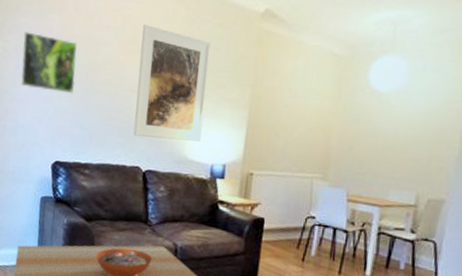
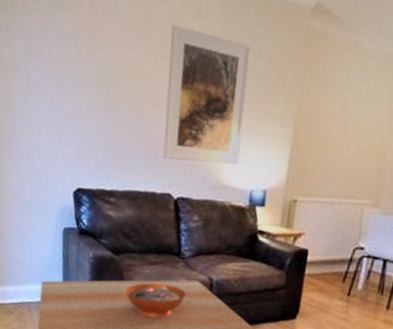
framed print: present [20,32,77,94] -> none [33,36,96,110]

